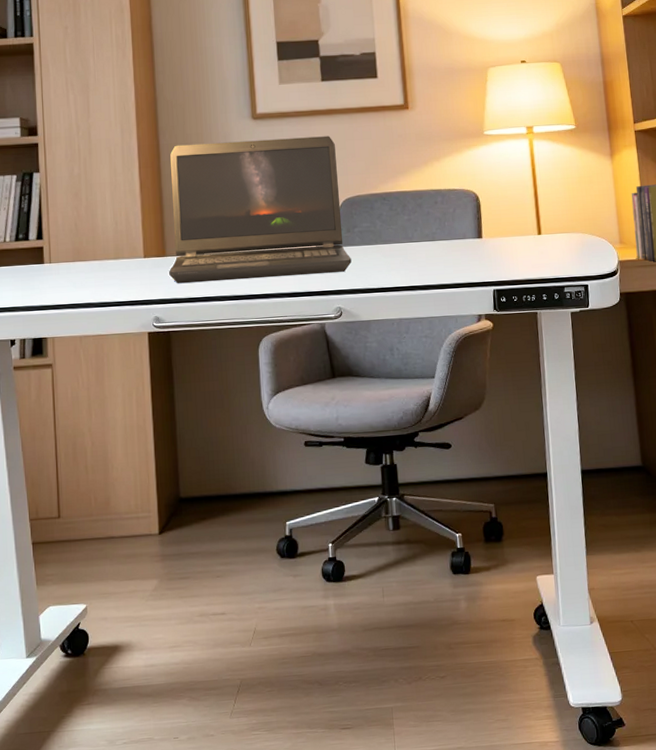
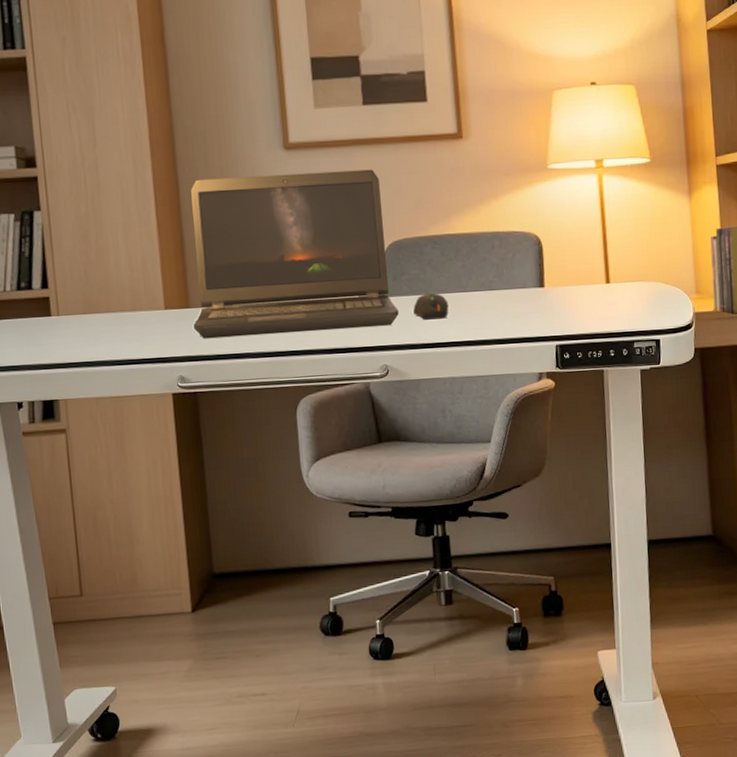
computer mouse: none [364,243,397,267] -> present [412,292,449,320]

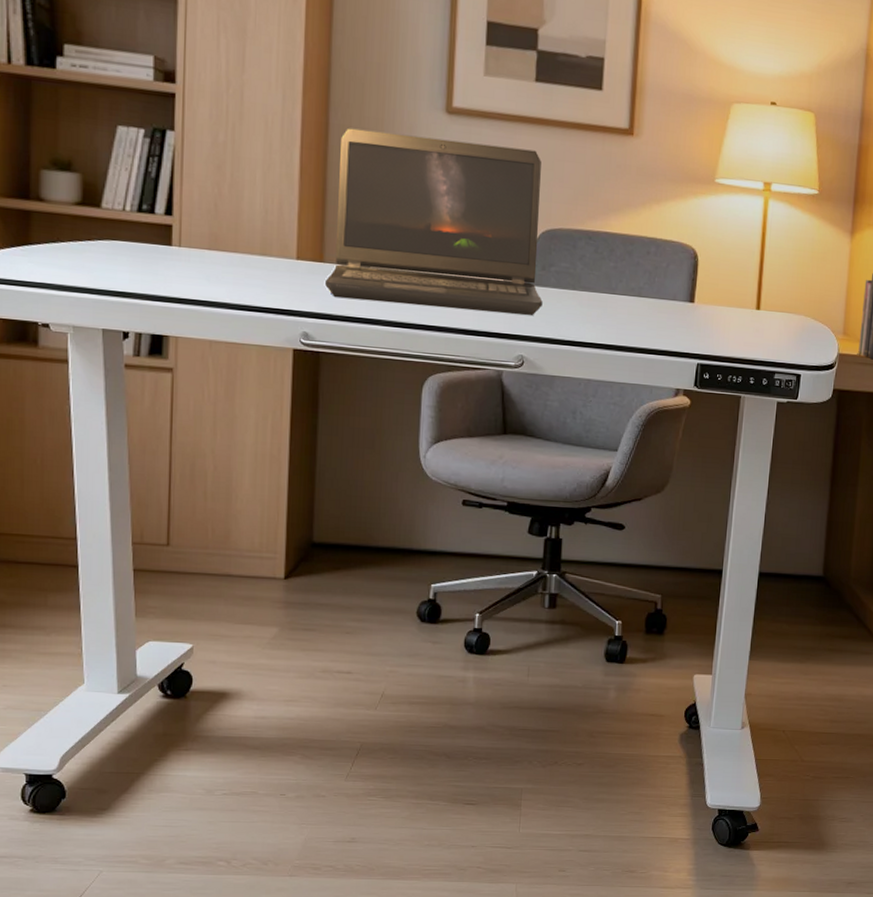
computer mouse: present [412,292,449,320] -> none [556,288,595,318]

